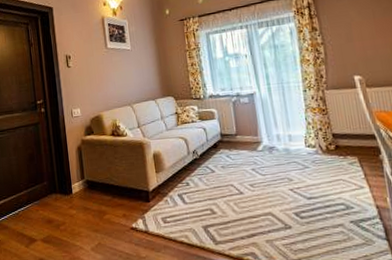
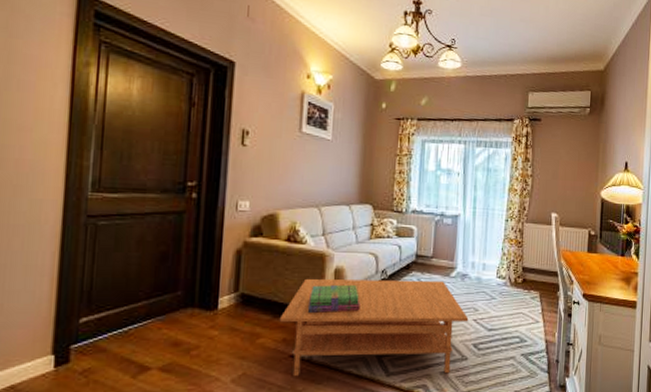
coffee table: none [117,155,285,246] -> present [279,278,469,377]
stack of books: none [137,165,180,192] -> present [307,284,361,313]

